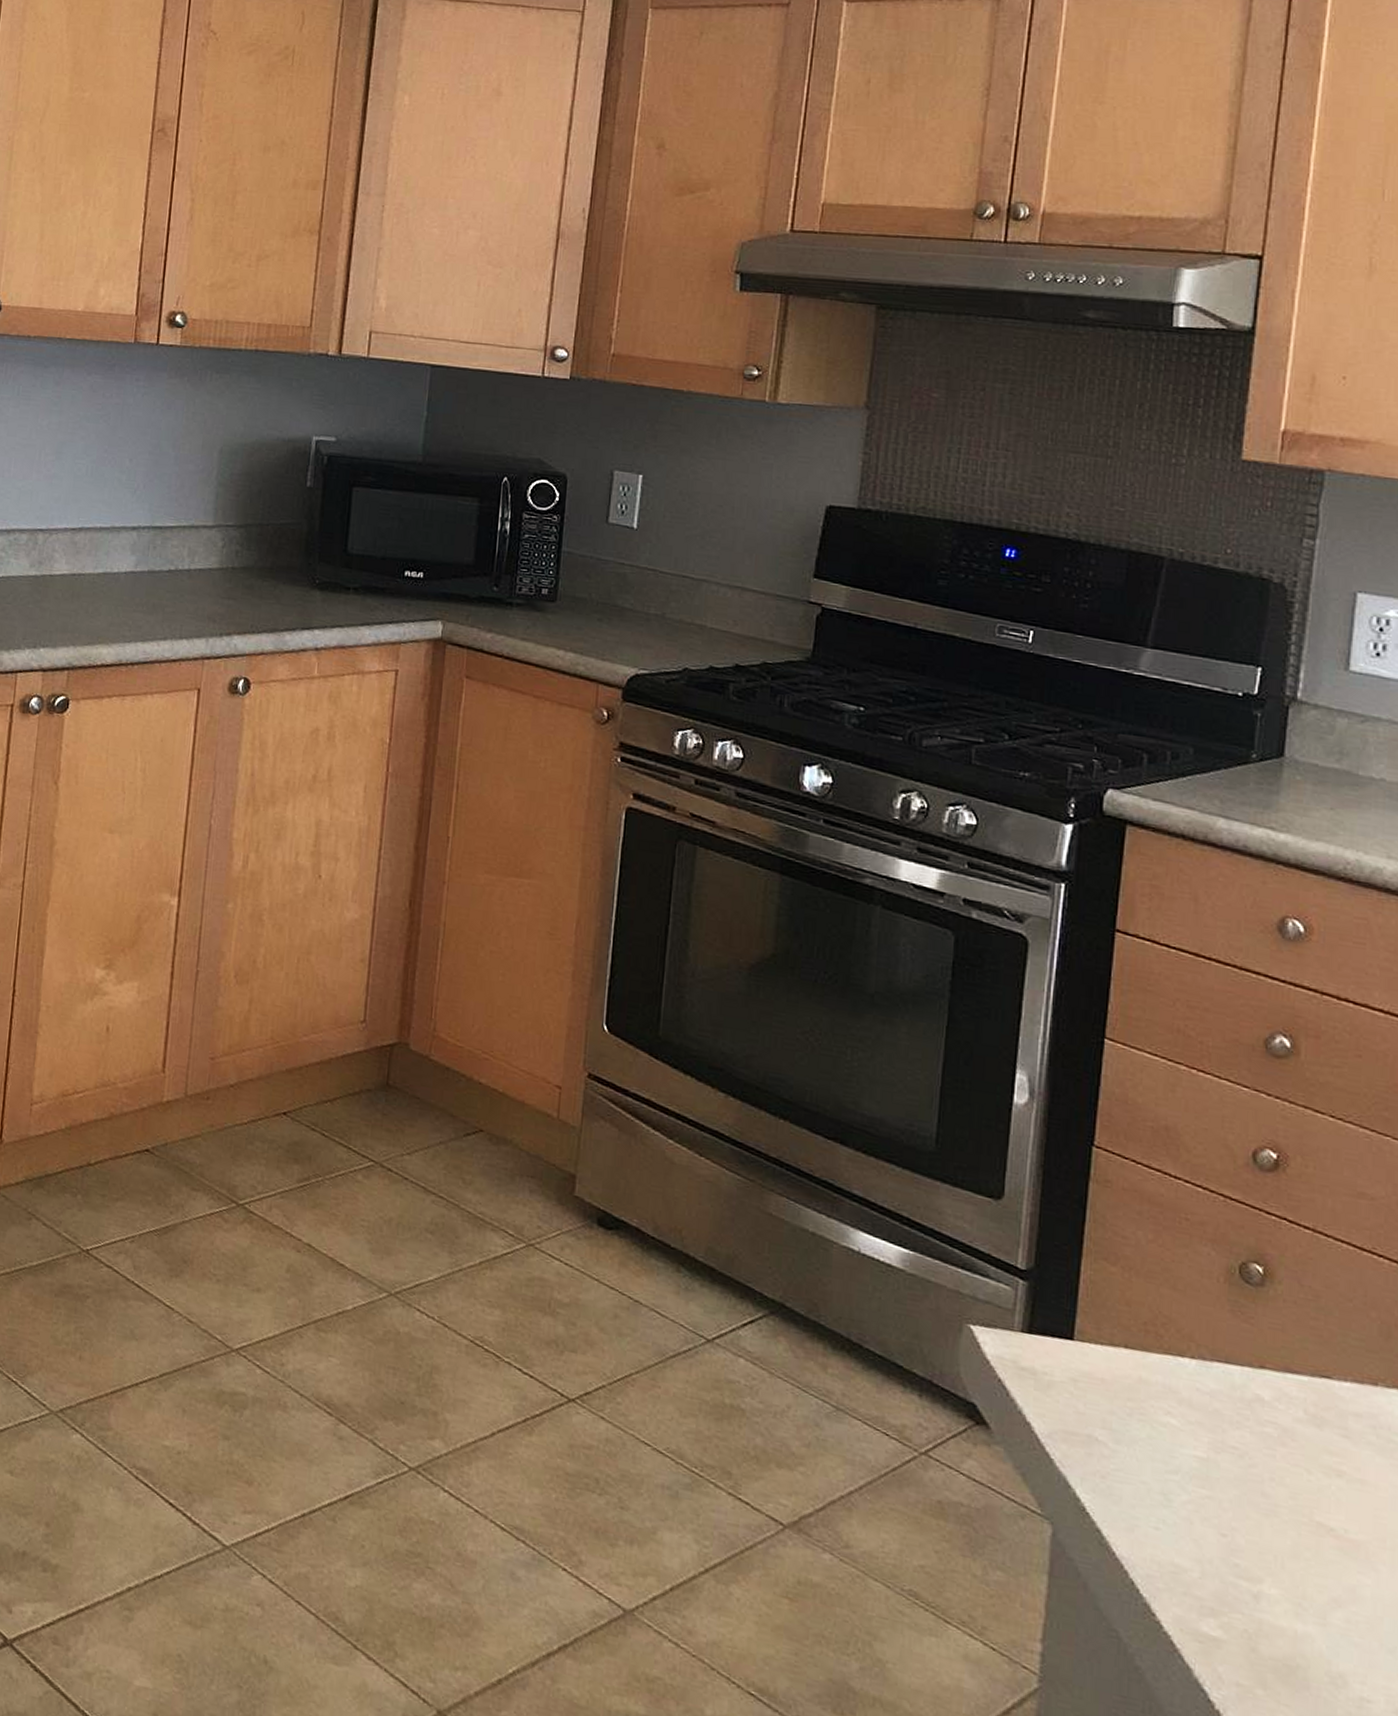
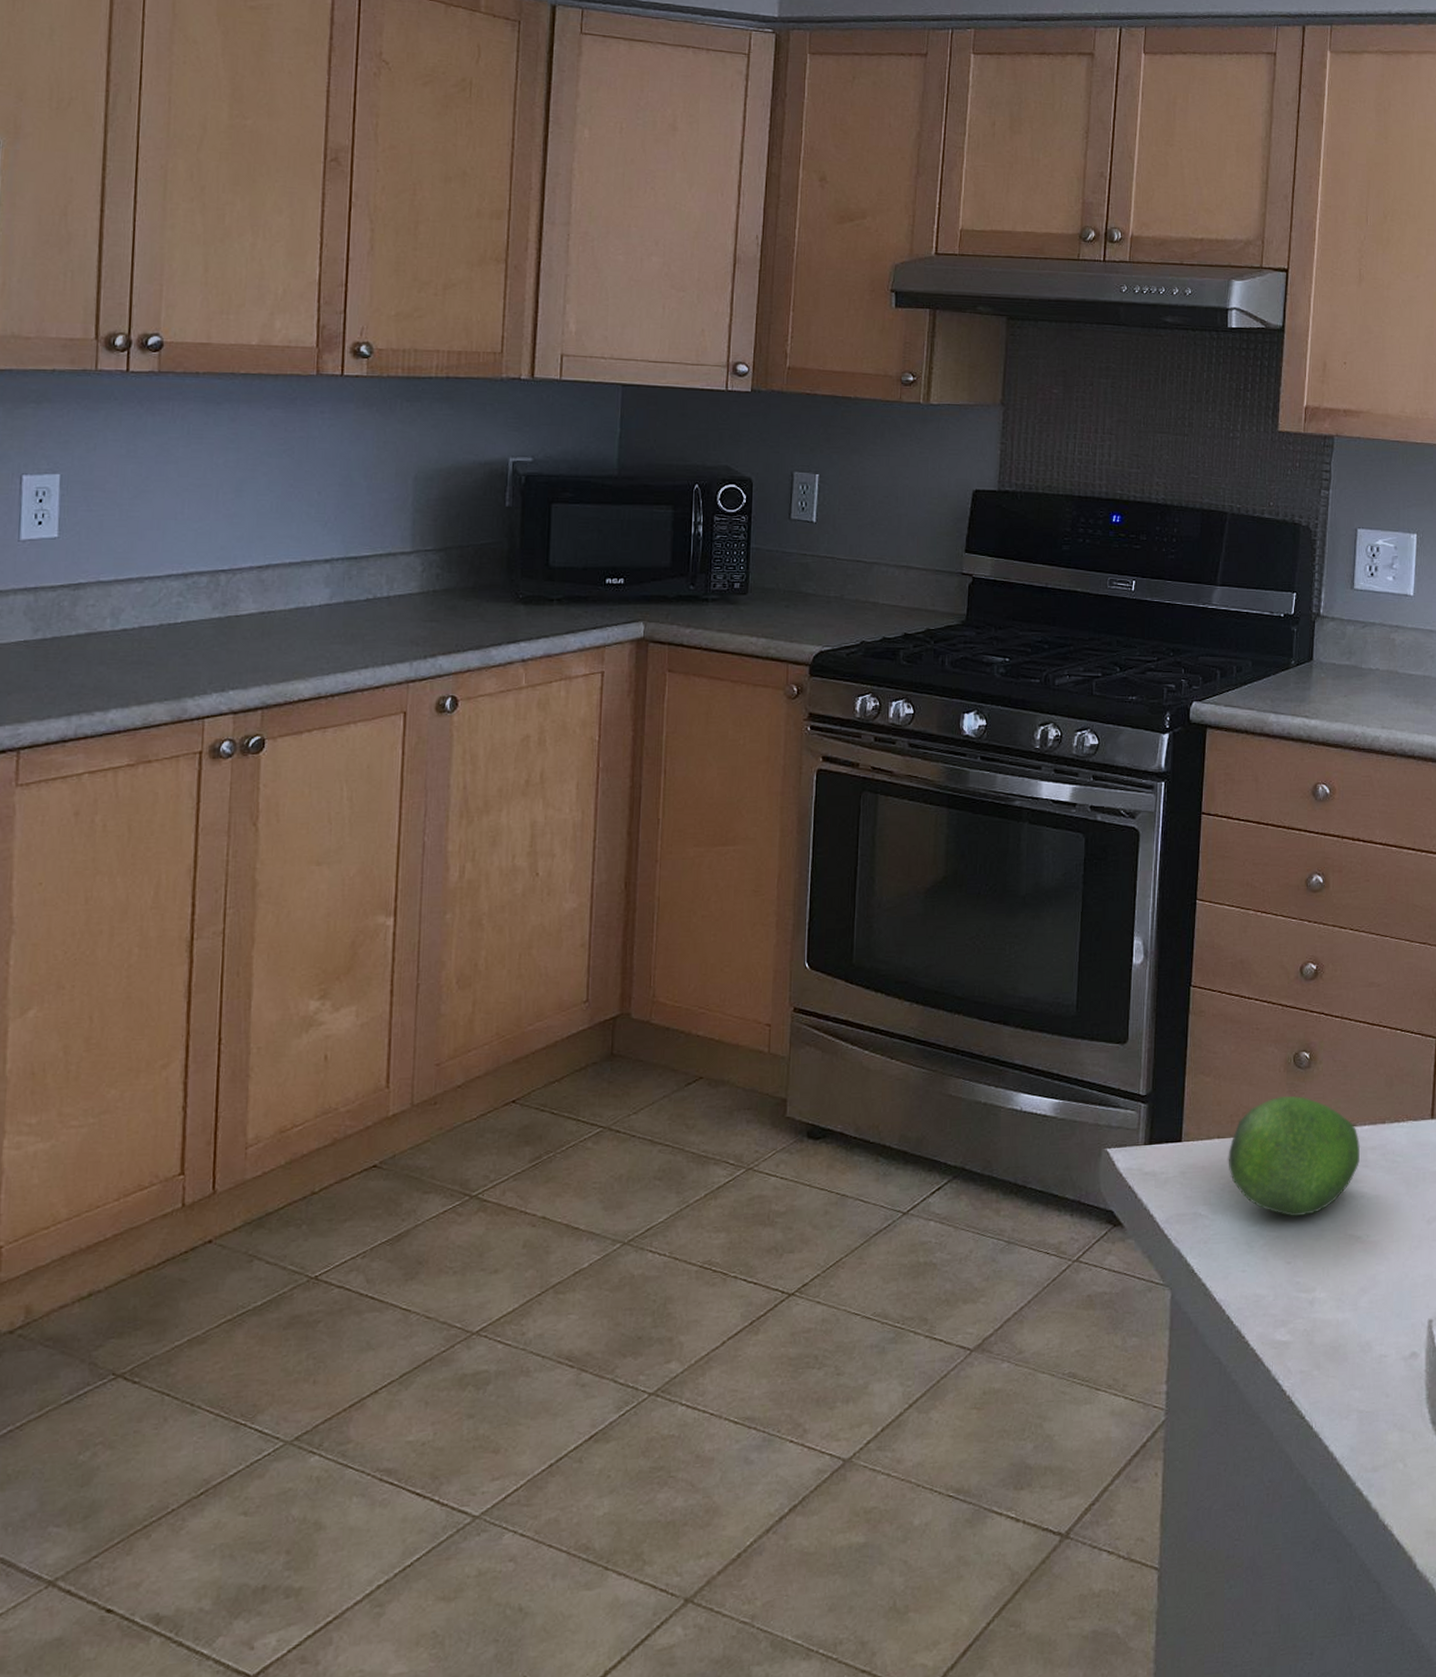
fruit: none [1138,1313,1338,1480] -> present [1228,1096,1361,1217]

